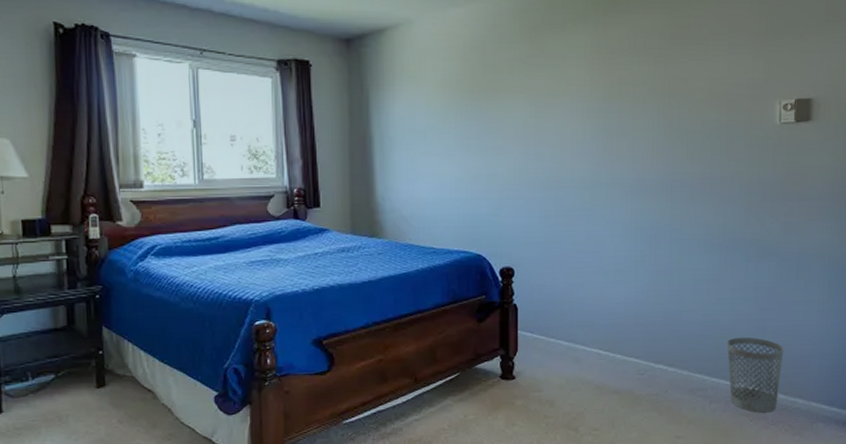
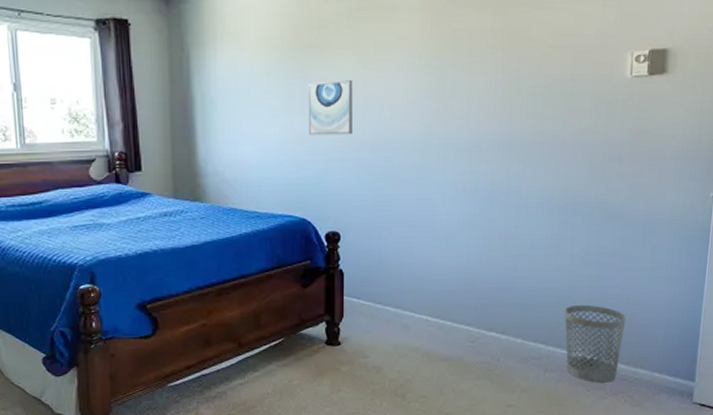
wall art: none [483,121,525,174] -> present [308,79,353,135]

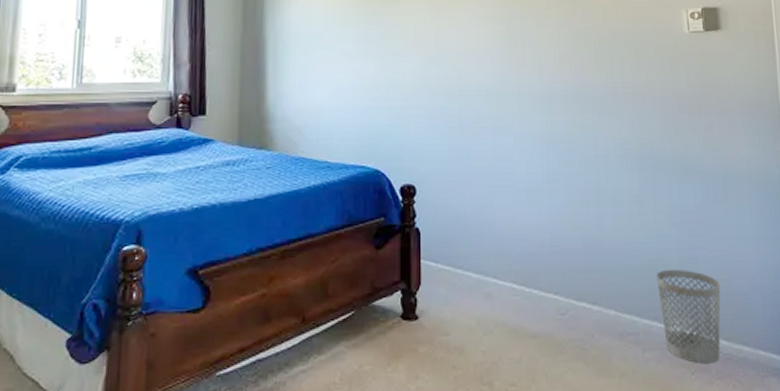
wall art: present [308,79,353,135] -> none [382,26,426,81]

